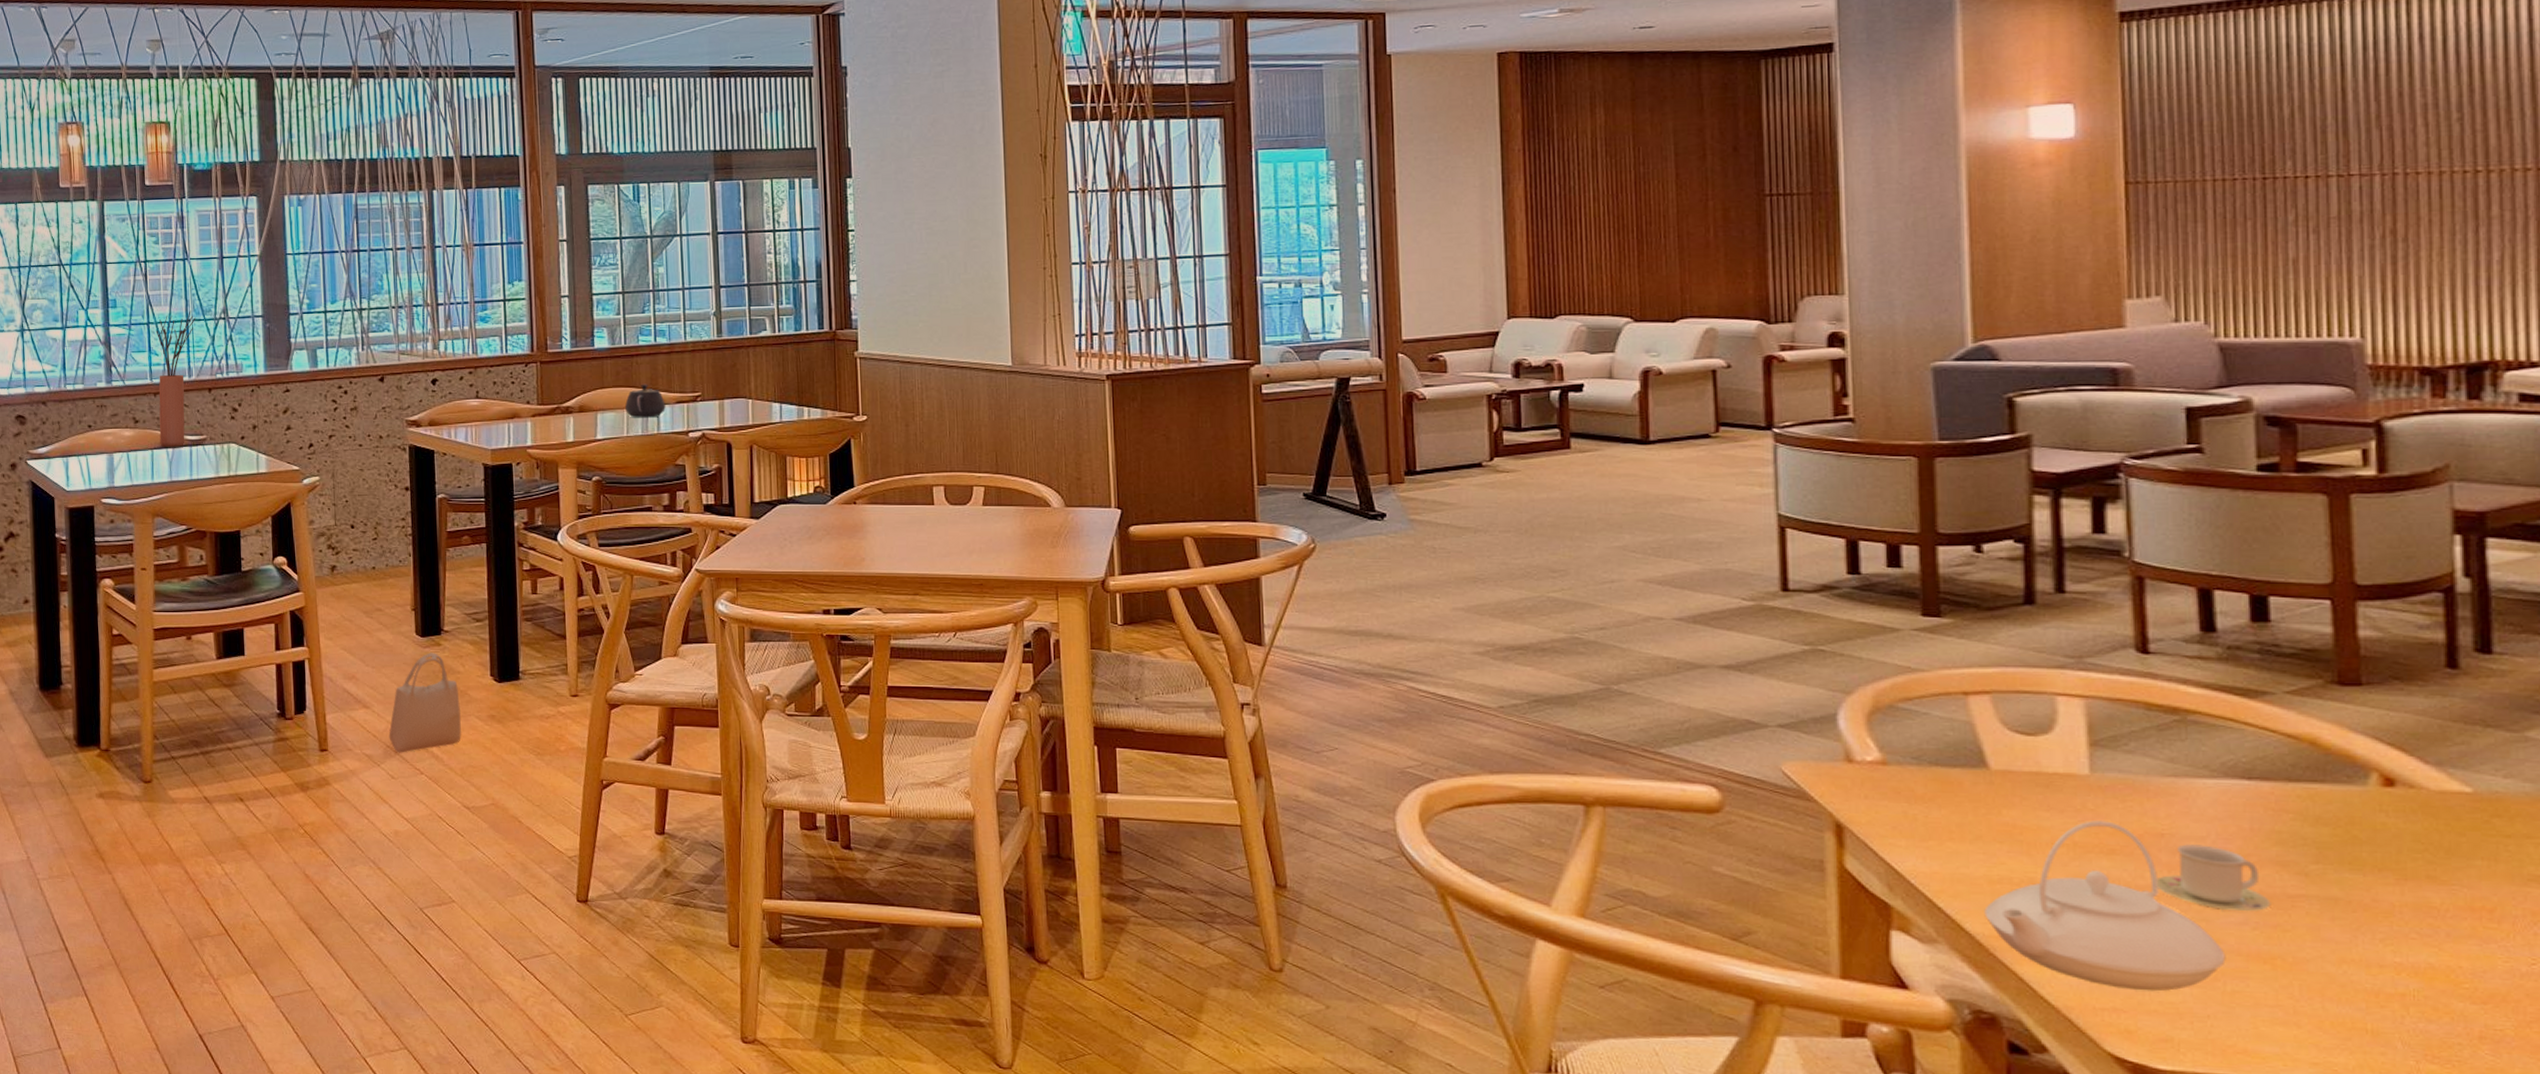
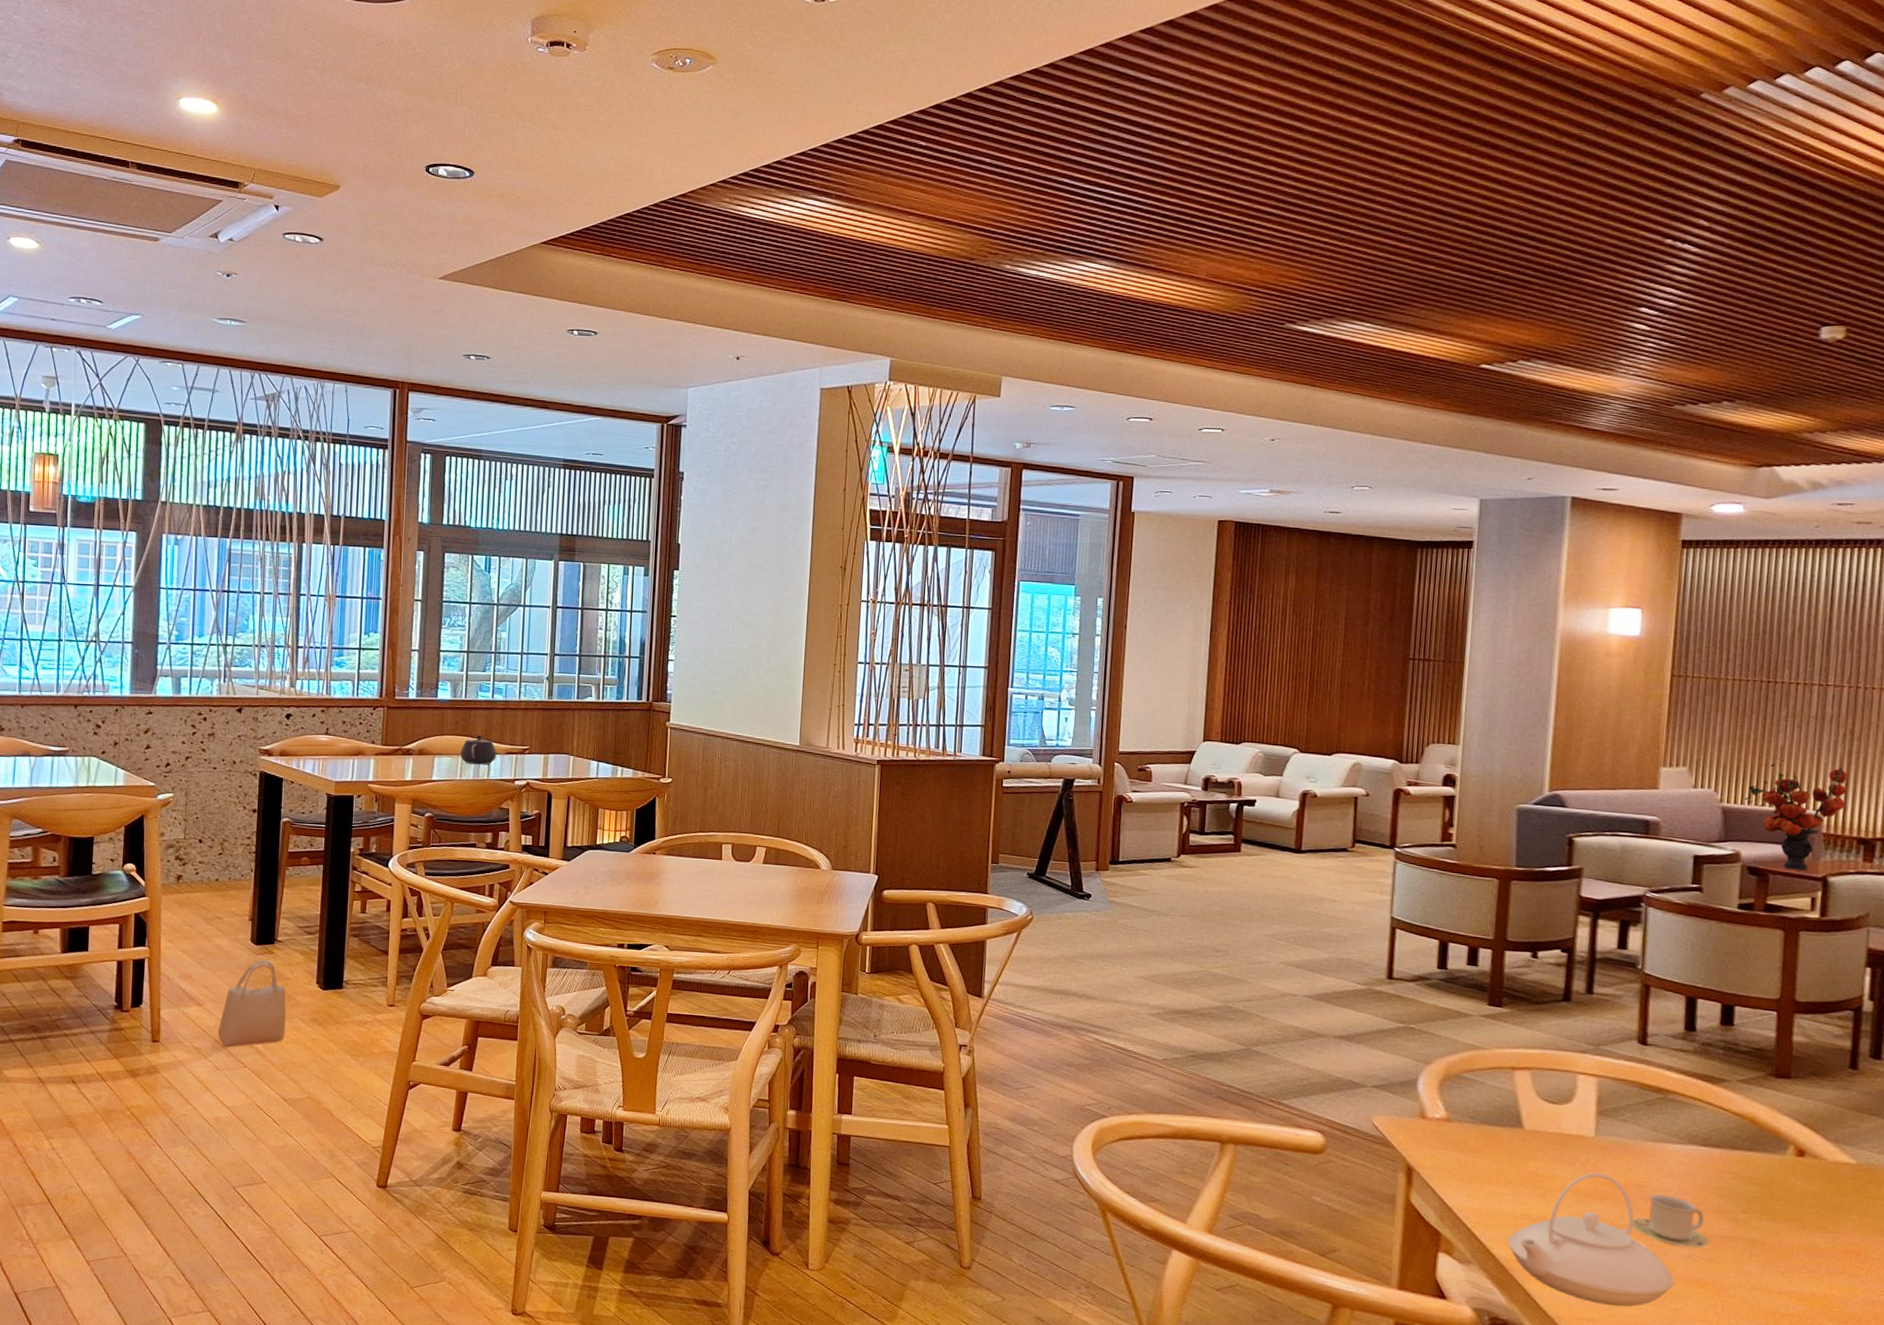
vase: present [156,310,196,447] -> none [23,631,68,756]
bouquet: none [2249,273,2397,415] -> present [1744,757,1848,871]

